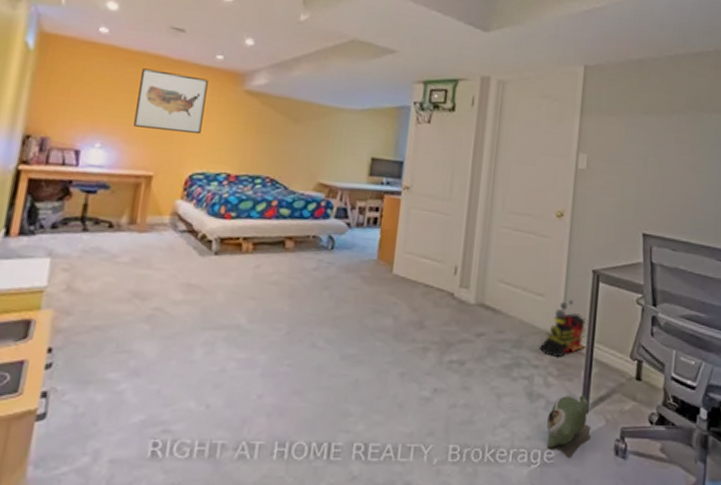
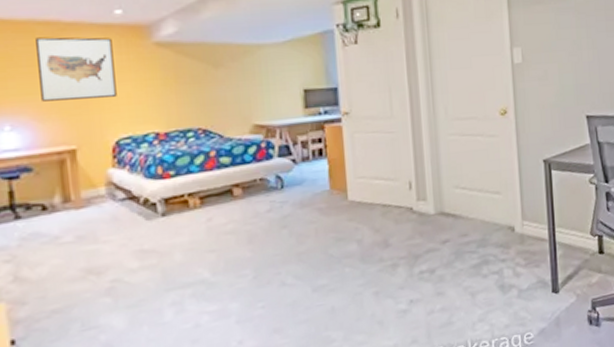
toy train: present [539,300,588,358] -> none [503,192,547,249]
plush toy: present [547,395,588,449] -> none [522,277,559,332]

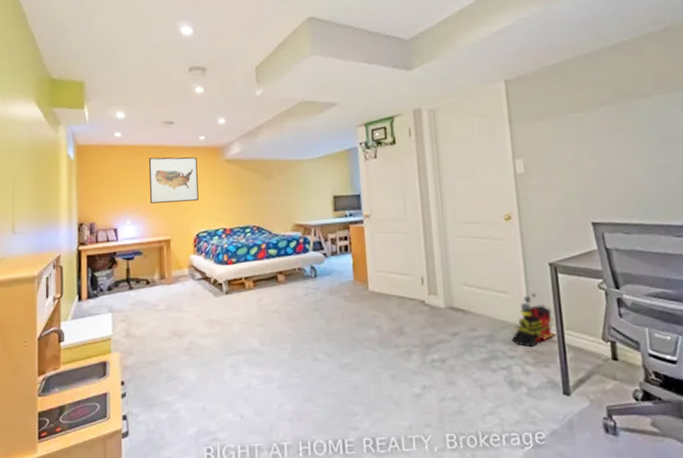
toy train: none [503,192,547,249] -> present [511,293,555,348]

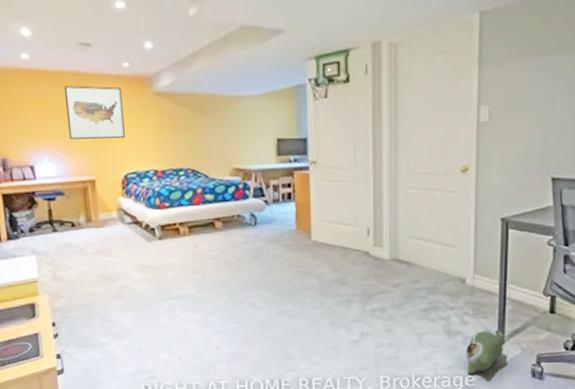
toy train: present [511,293,555,348] -> none [453,248,499,300]
plush toy: none [532,379,571,431] -> present [466,329,504,375]

